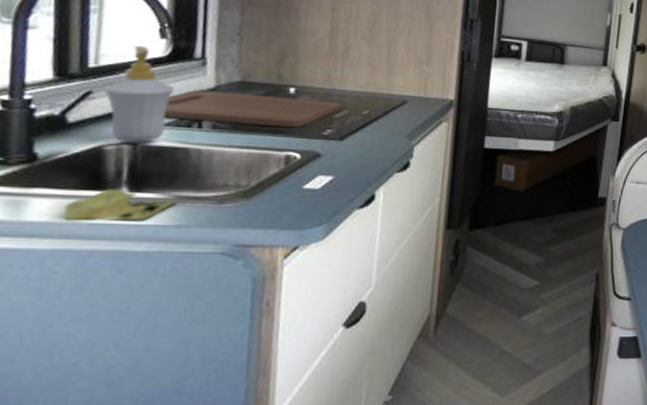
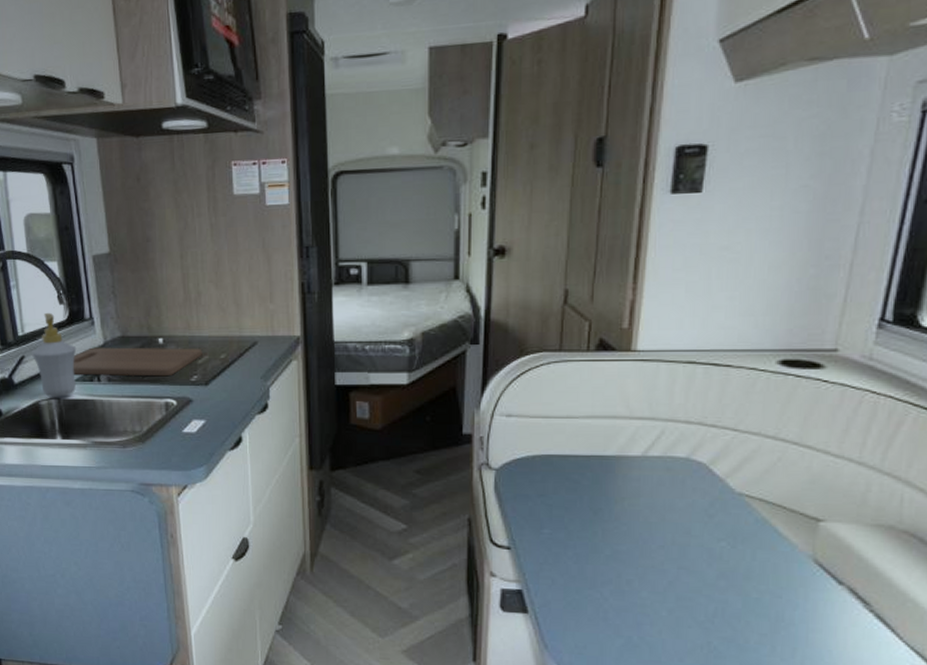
sponge: present [63,188,178,222] -> none [25,436,95,464]

